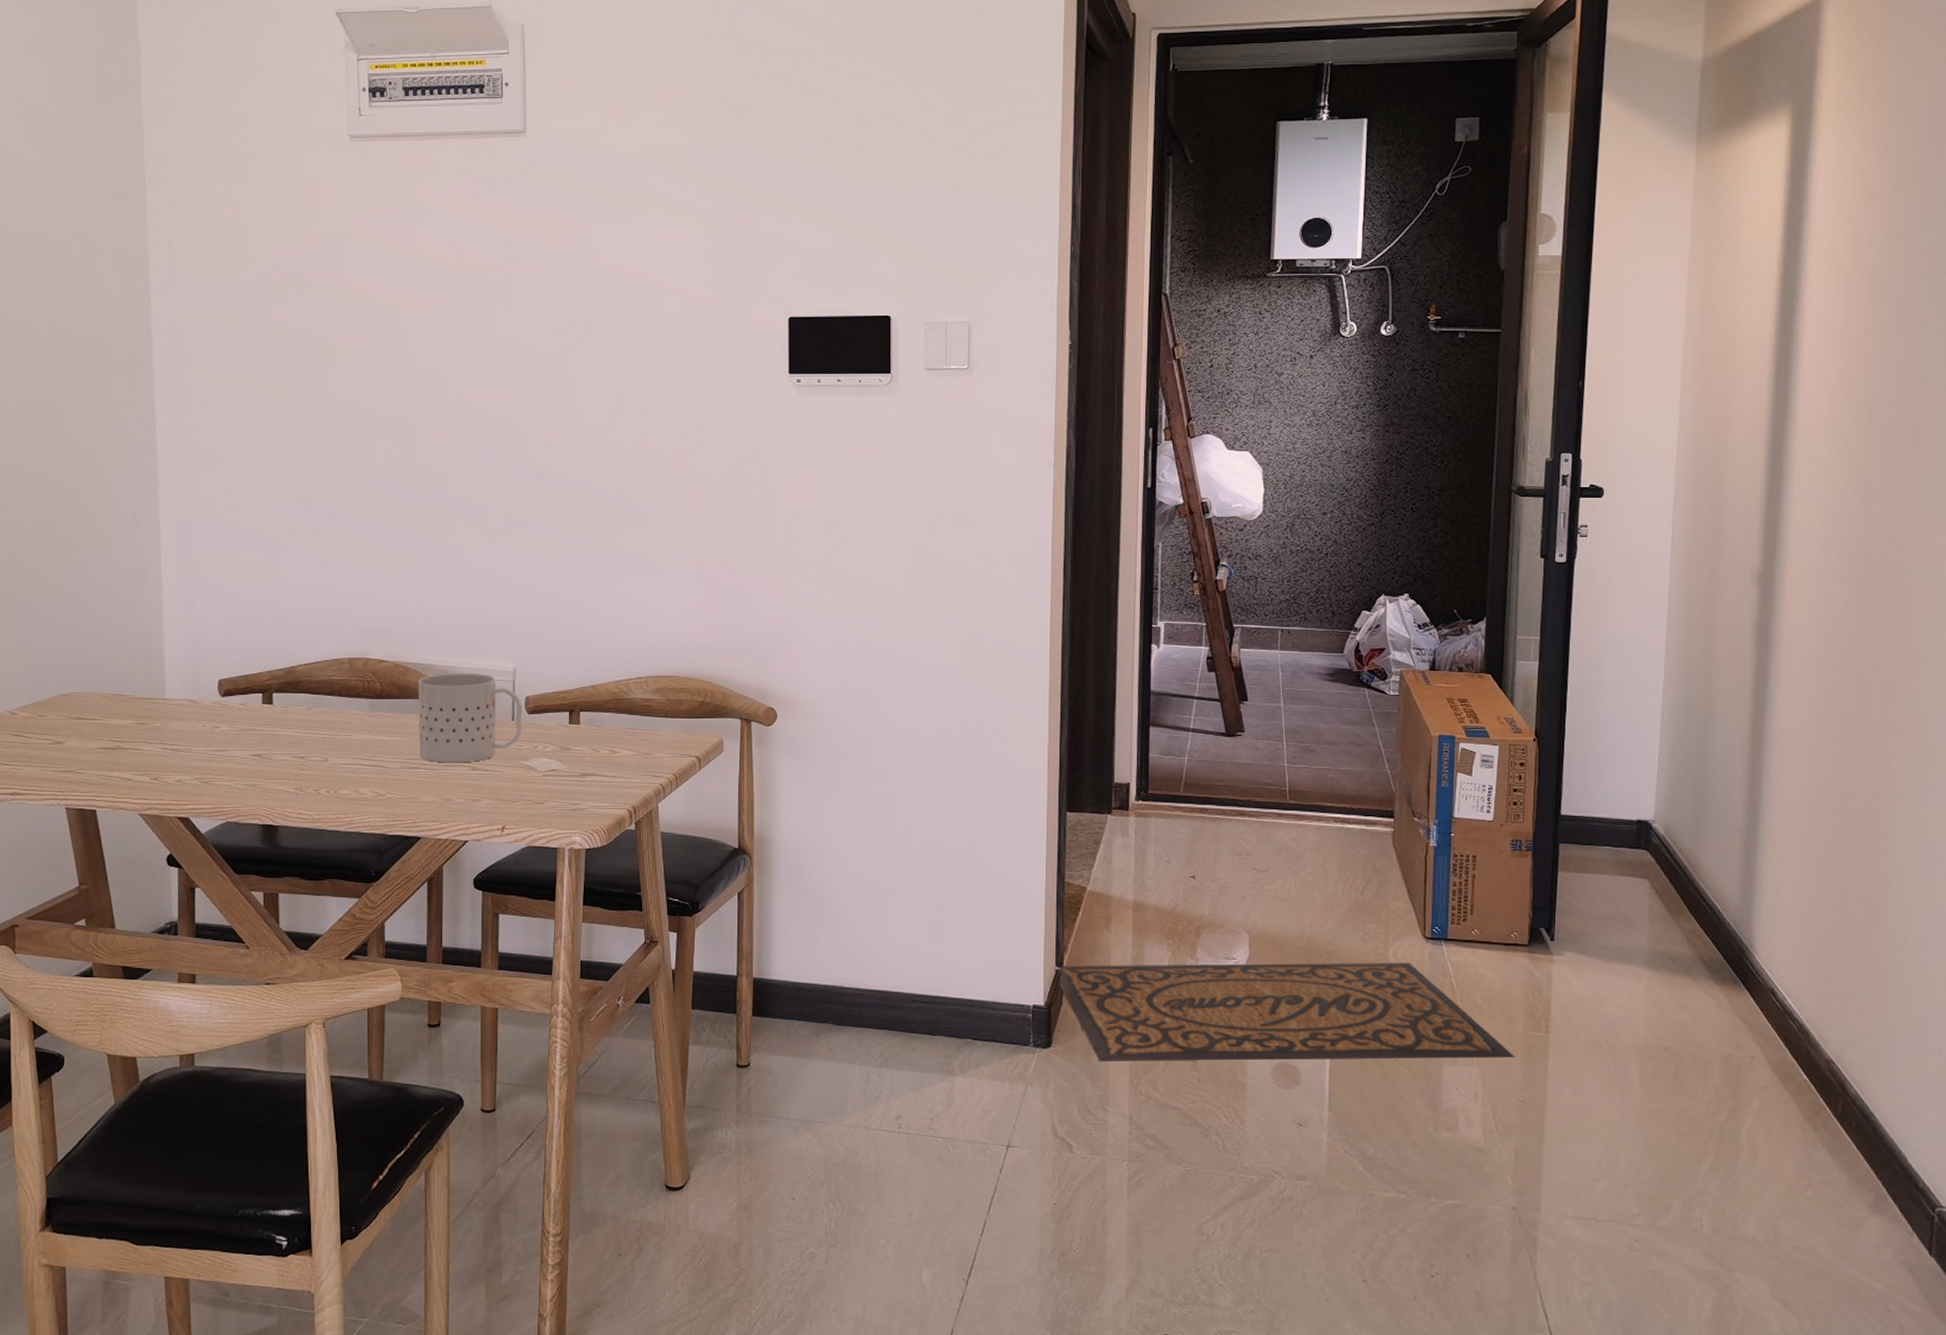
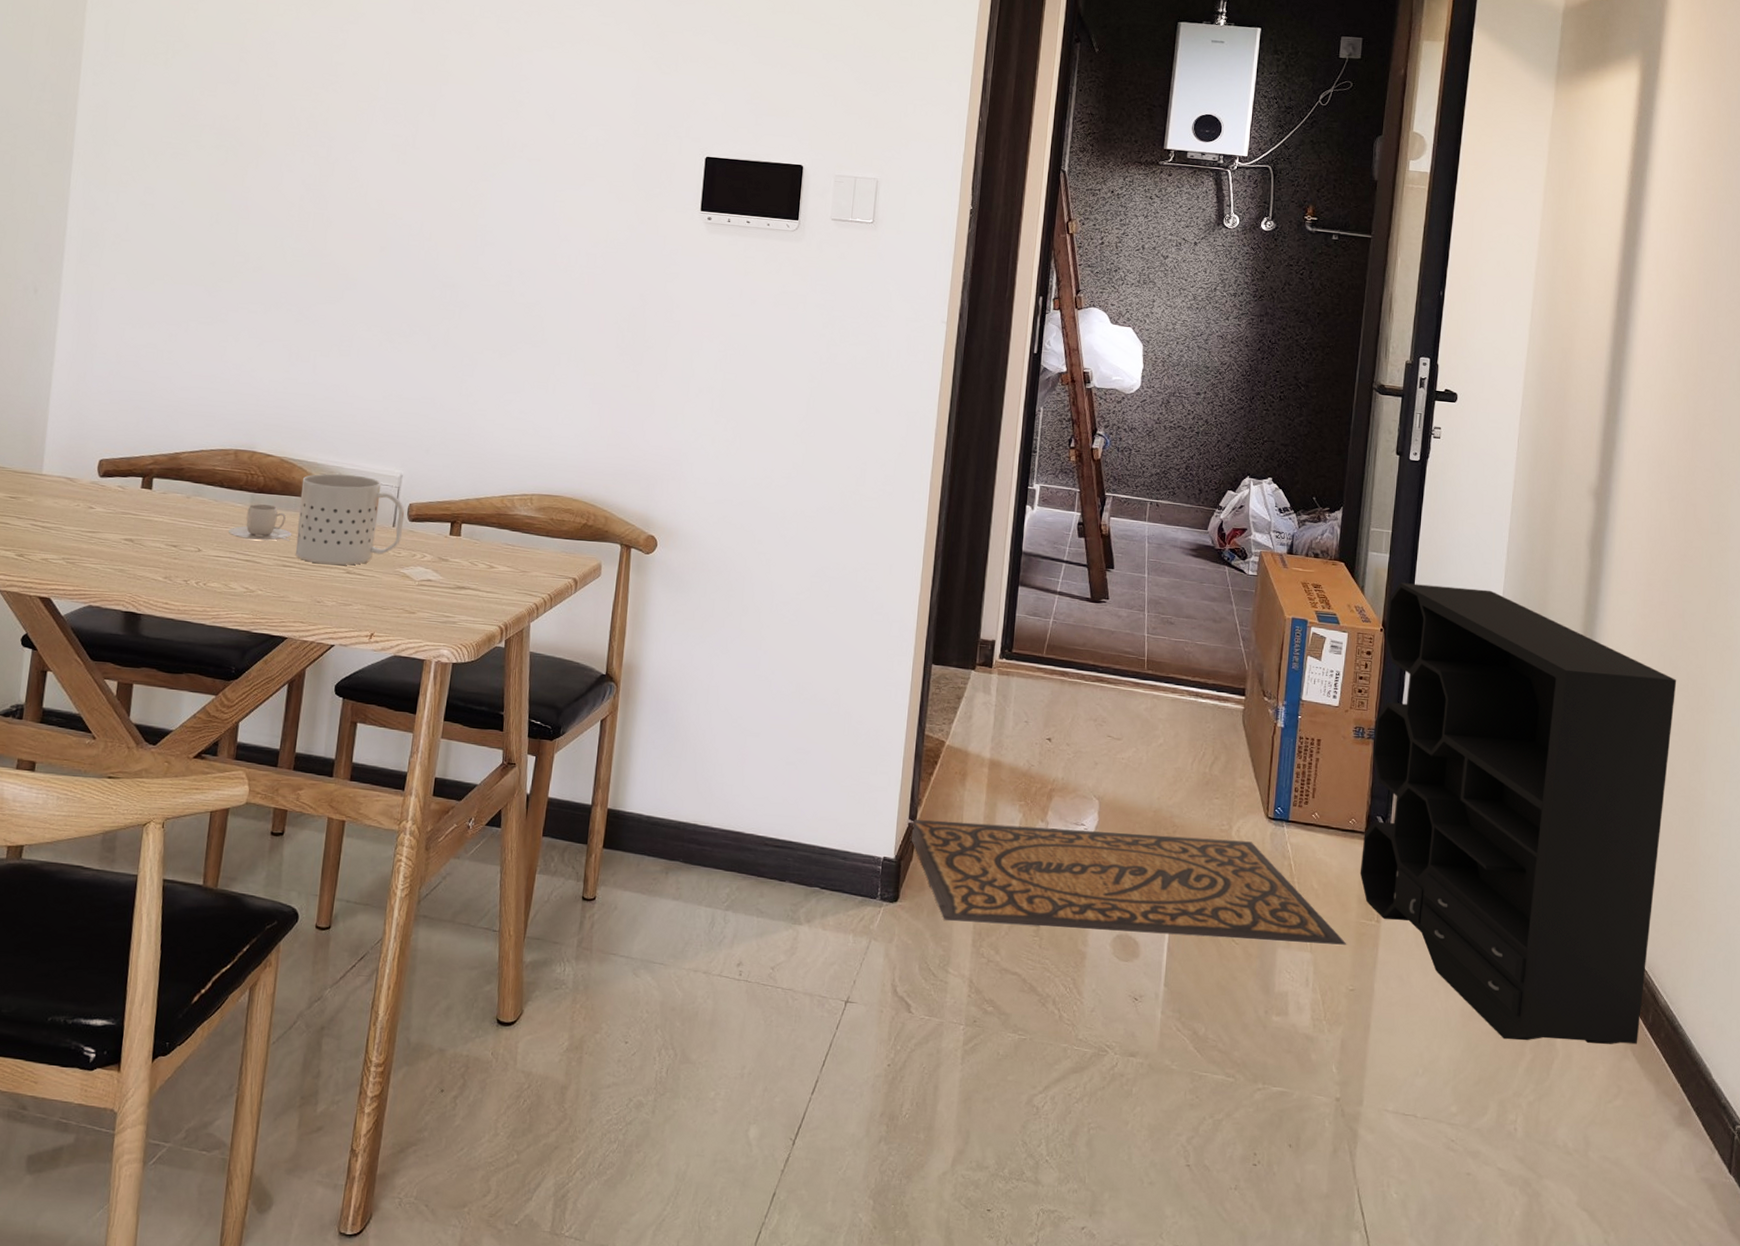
teacup: none [351,710,414,744] -> present [228,504,292,541]
shoe rack: none [1525,689,1856,1139] -> present [1360,582,1677,1045]

